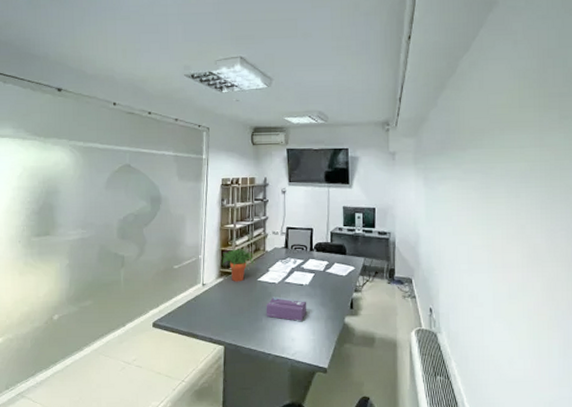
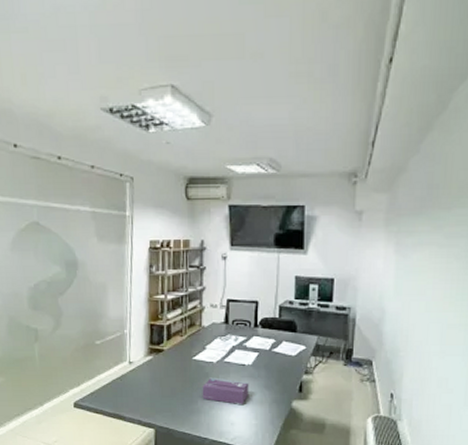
potted plant: present [222,247,255,282] -> none [151,322,189,360]

